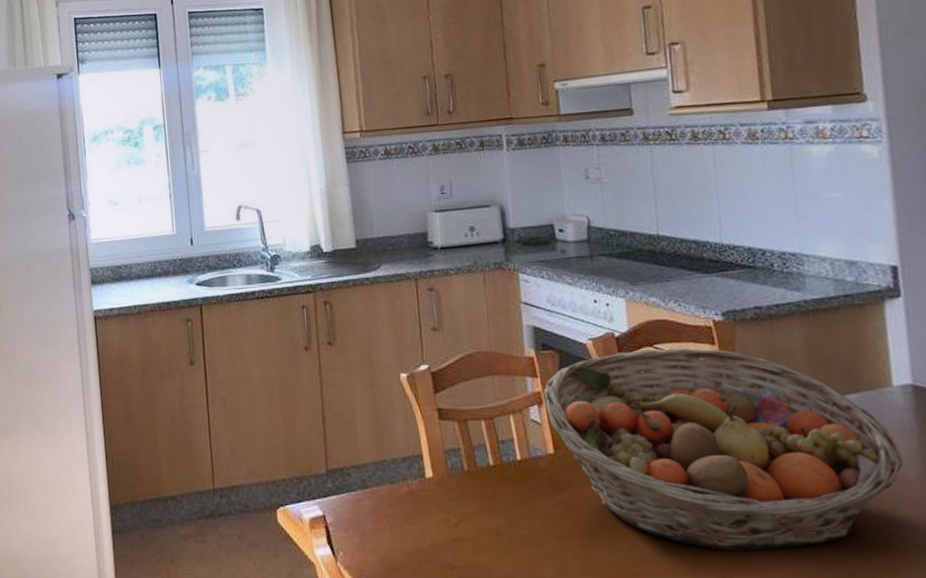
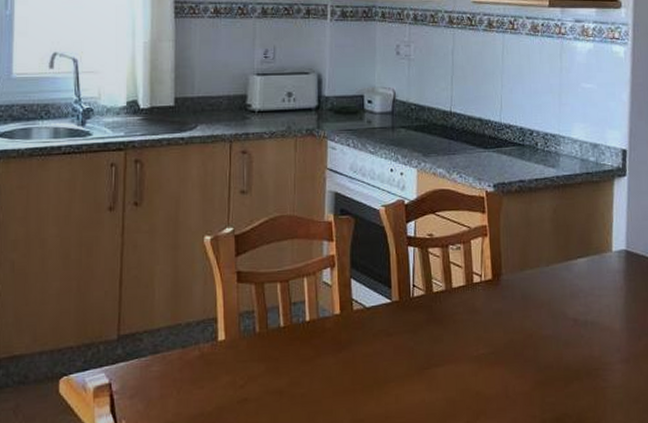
fruit basket: present [543,347,904,551] -> none [337,215,612,399]

